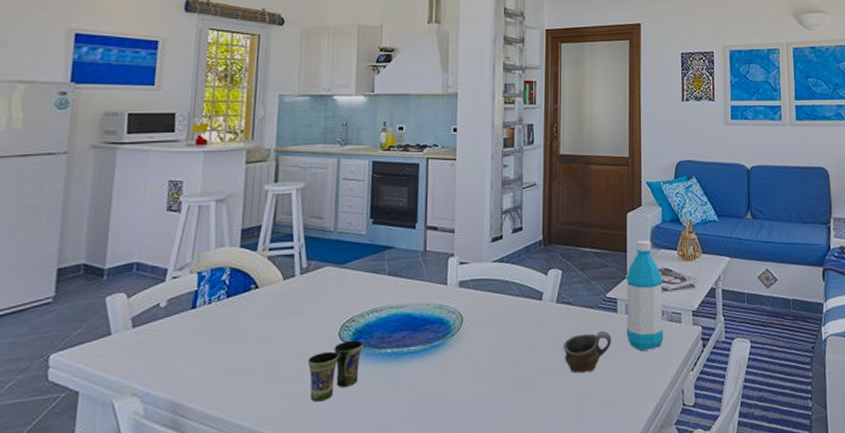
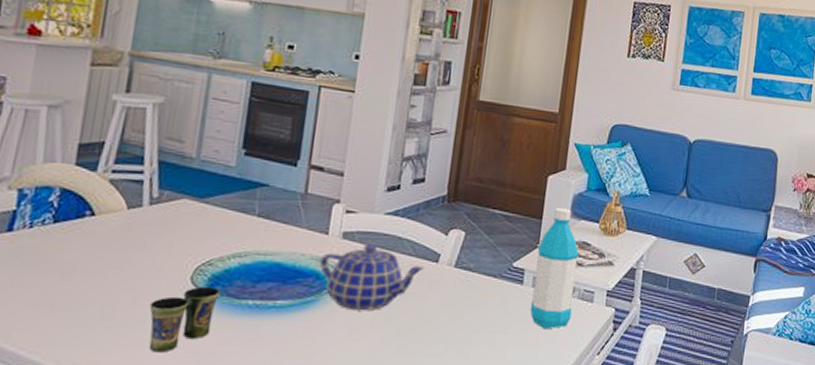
teapot: none [442,289,531,350] -> present [319,244,425,311]
cup: present [562,331,612,374] -> none [455,303,513,347]

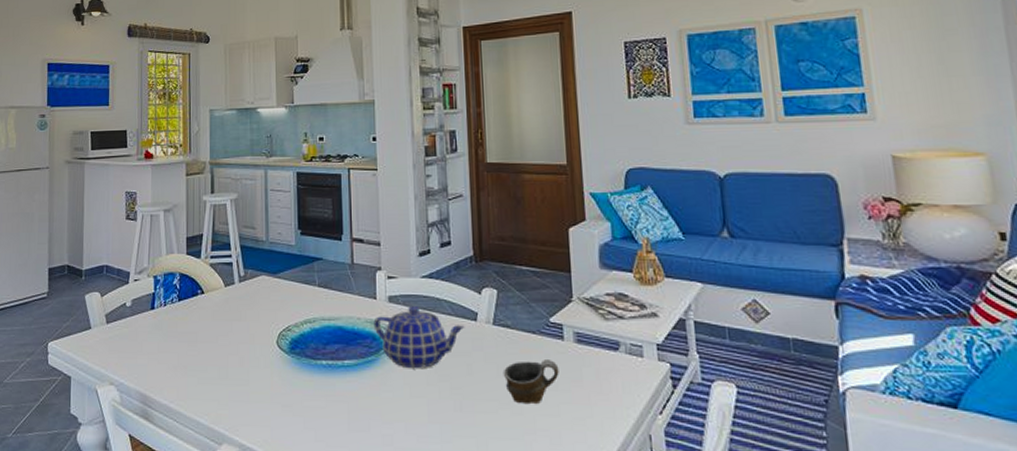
cup: present [148,286,221,353] -> none [251,349,300,407]
cup: none [455,303,513,347] -> present [503,360,559,405]
water bottle: present [530,207,579,330] -> none [571,259,622,387]

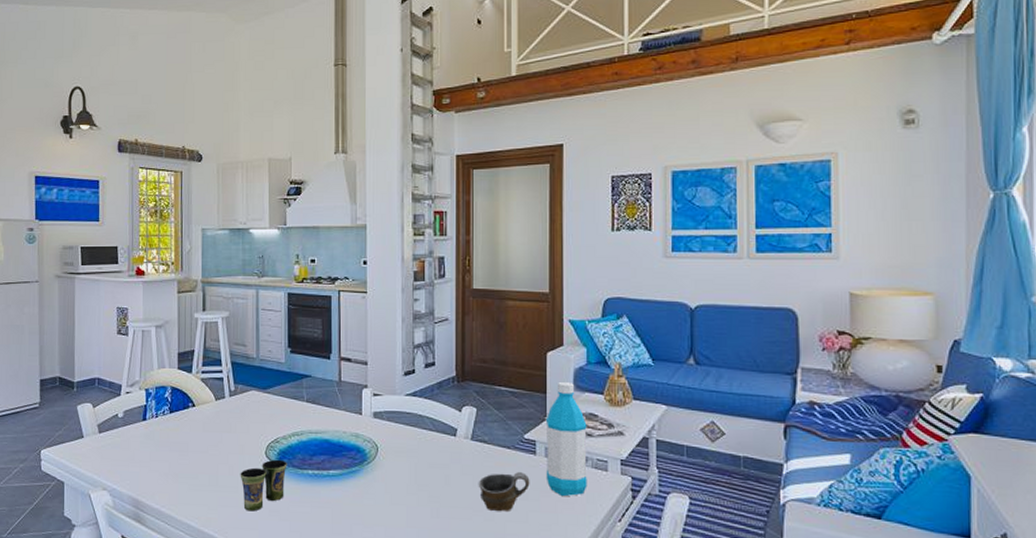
cup: none [251,349,300,407] -> present [240,459,287,512]
teapot: present [373,306,465,369] -> none [358,422,445,479]
water bottle: none [571,259,622,387] -> present [545,381,587,497]

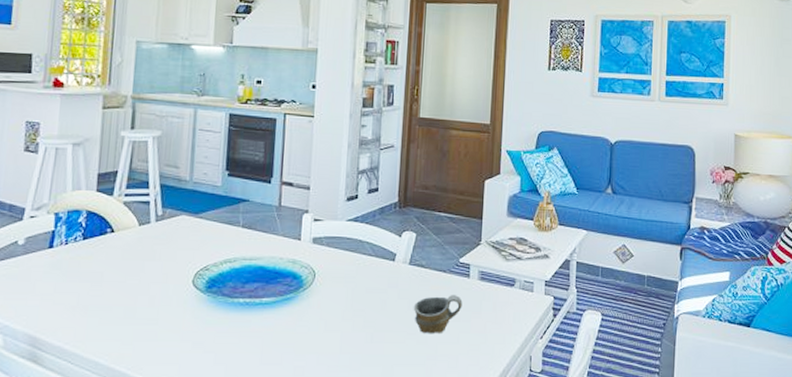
cup: present [240,459,287,512] -> none [161,288,217,345]
water bottle: present [545,381,587,497] -> none [477,208,517,317]

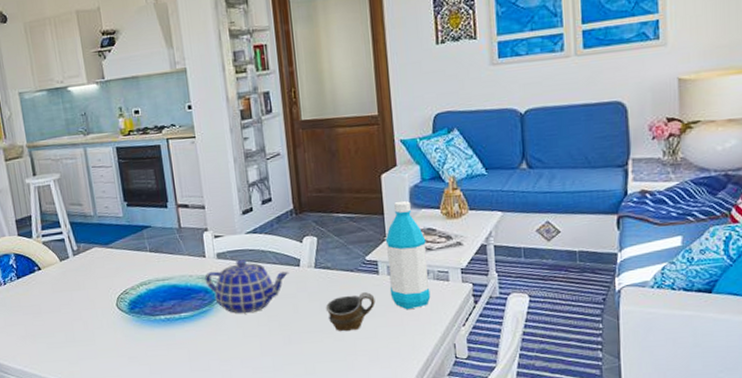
teapot: none [295,247,383,305] -> present [204,259,289,314]
water bottle: none [477,208,517,317] -> present [385,200,431,310]

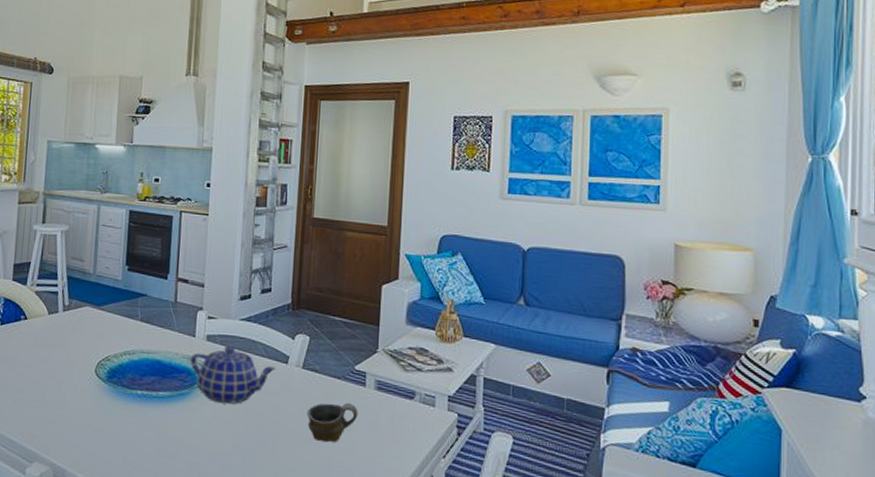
water bottle: present [385,200,431,310] -> none [374,314,417,430]

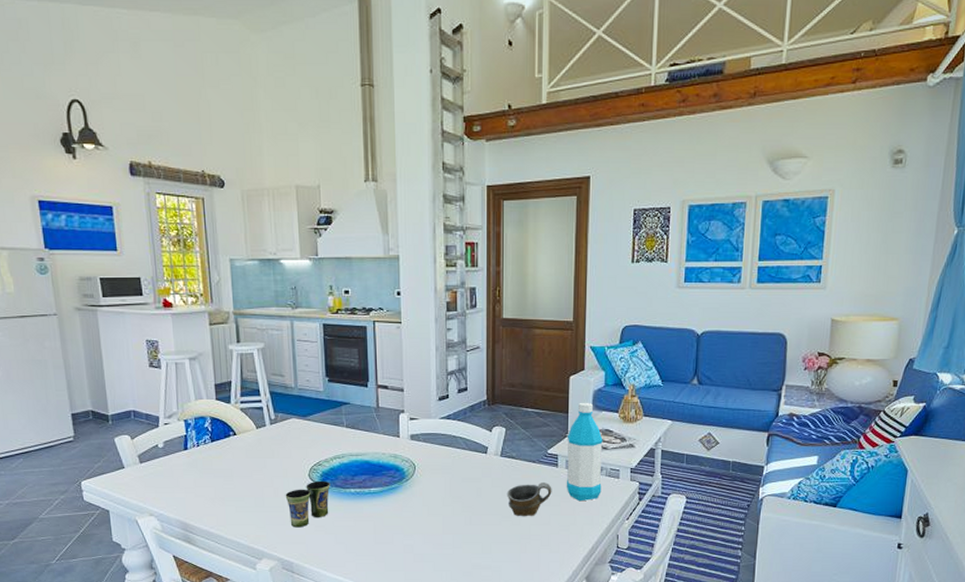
cup: none [67,377,117,430] -> present [285,480,330,528]
teapot: present [190,346,276,404] -> none [397,443,477,493]
water bottle: none [374,314,417,430] -> present [566,402,603,502]

